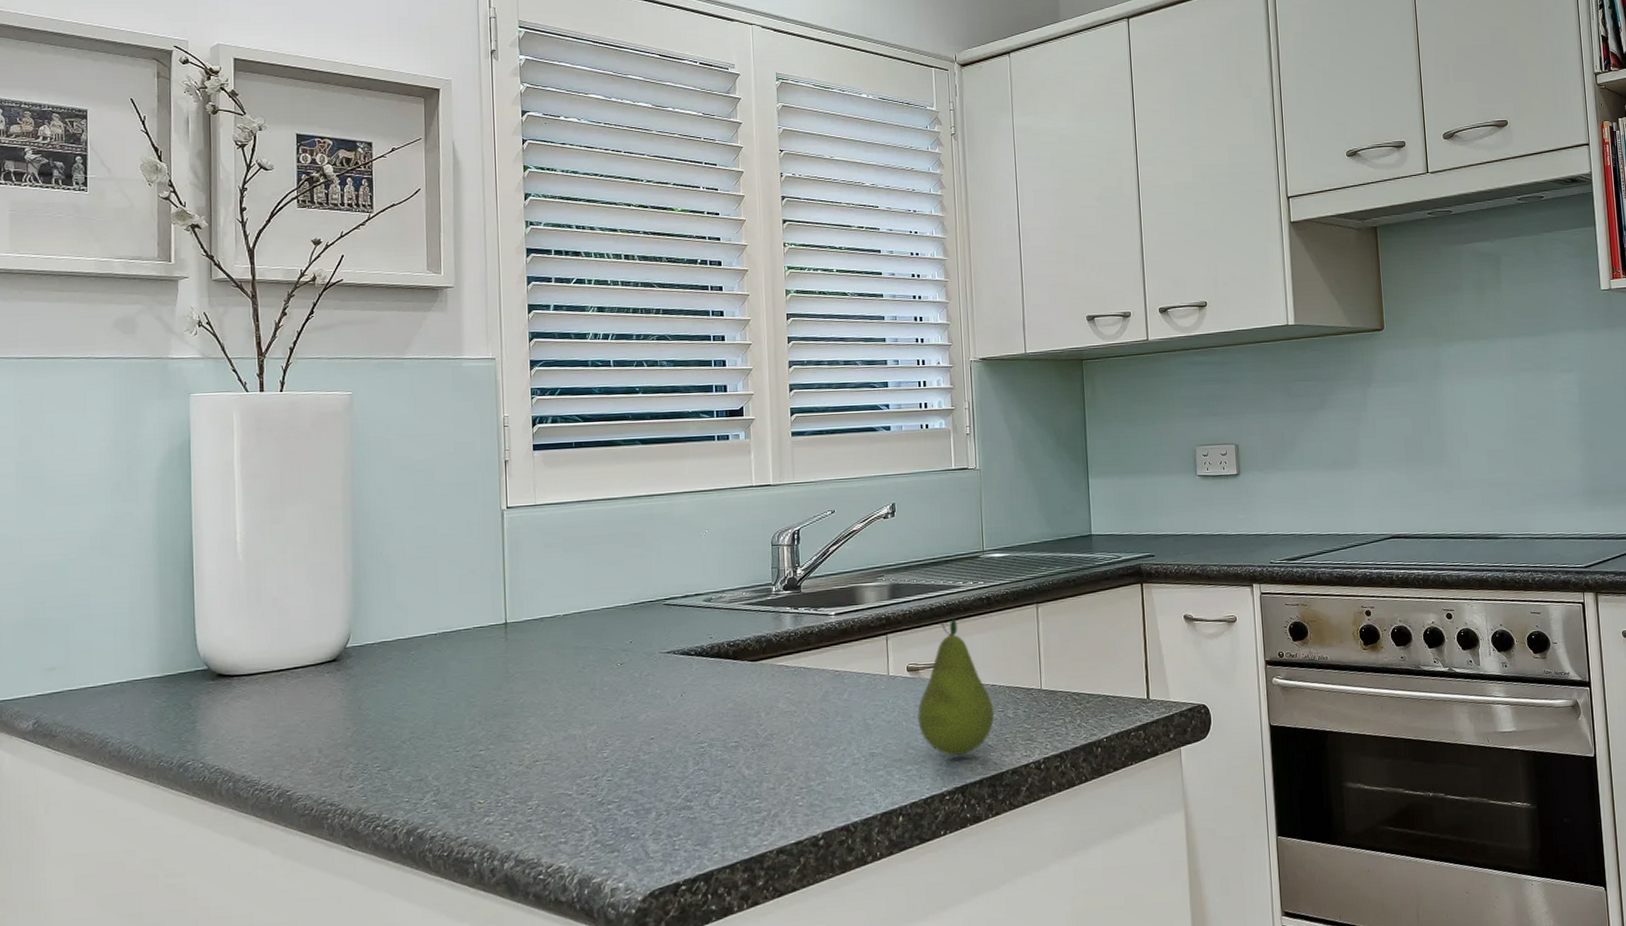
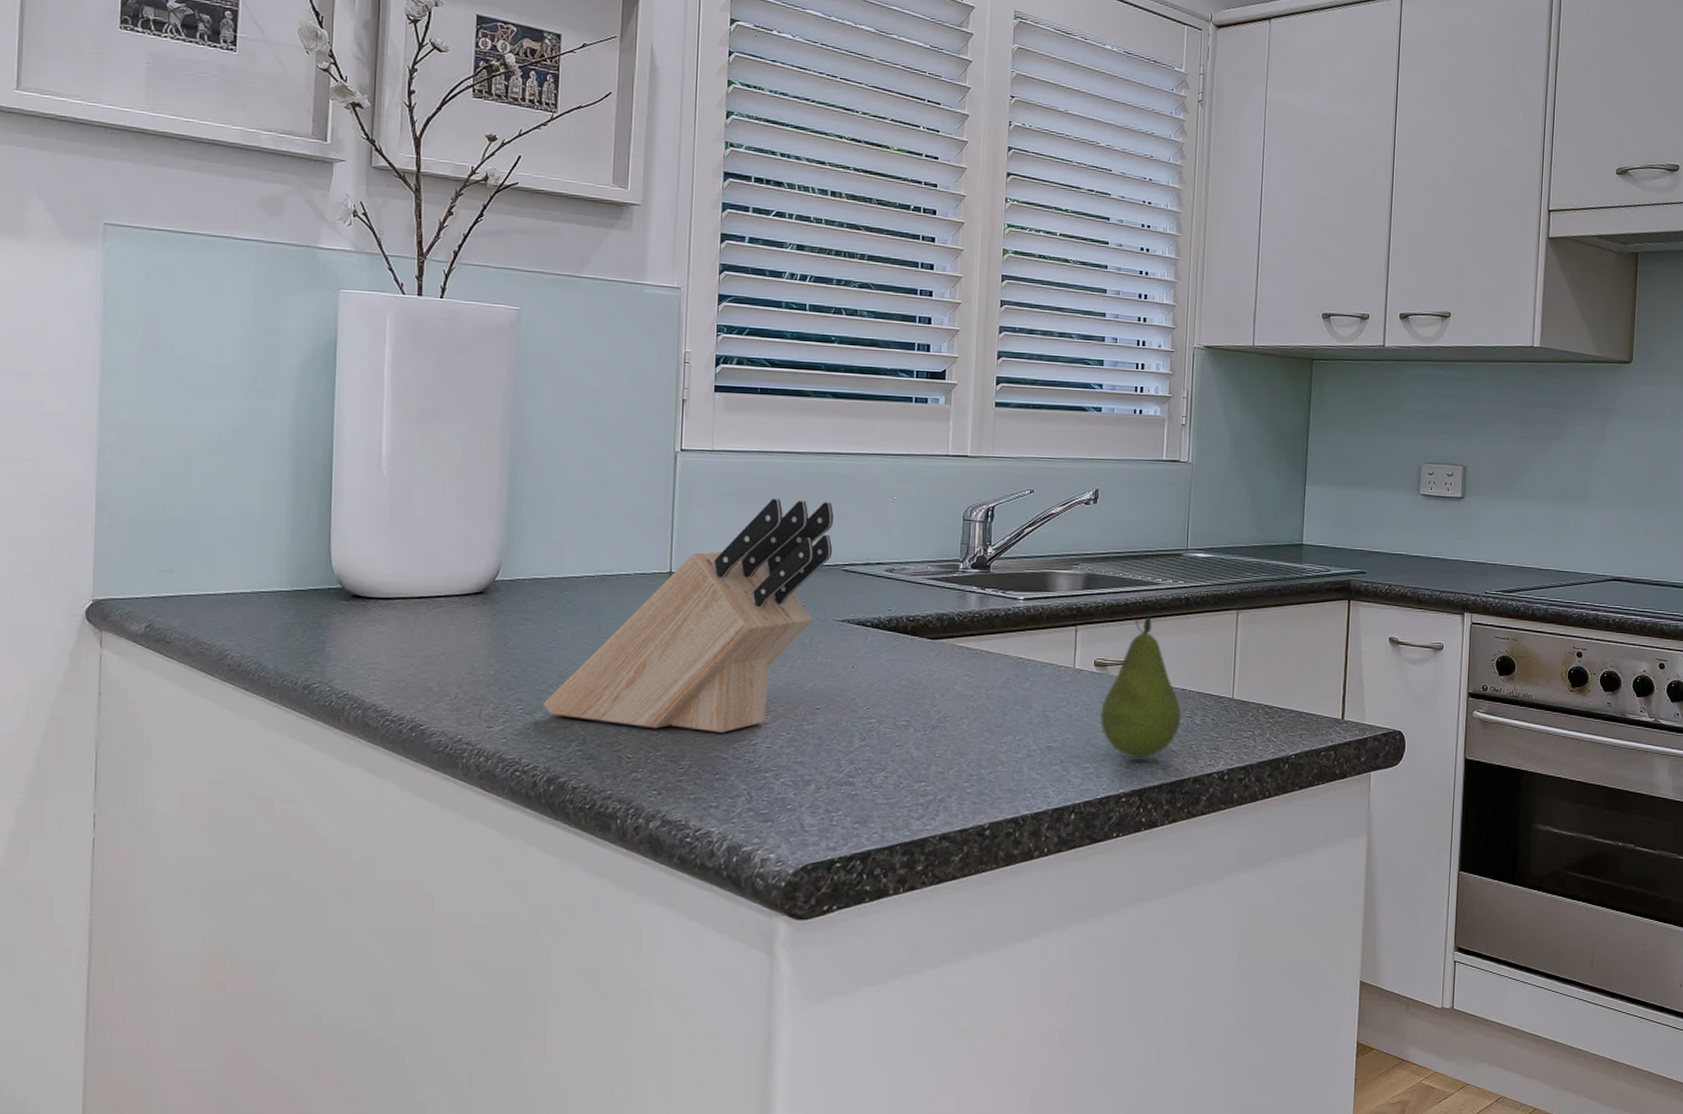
knife block: none [399,542,654,773] -> present [544,498,834,733]

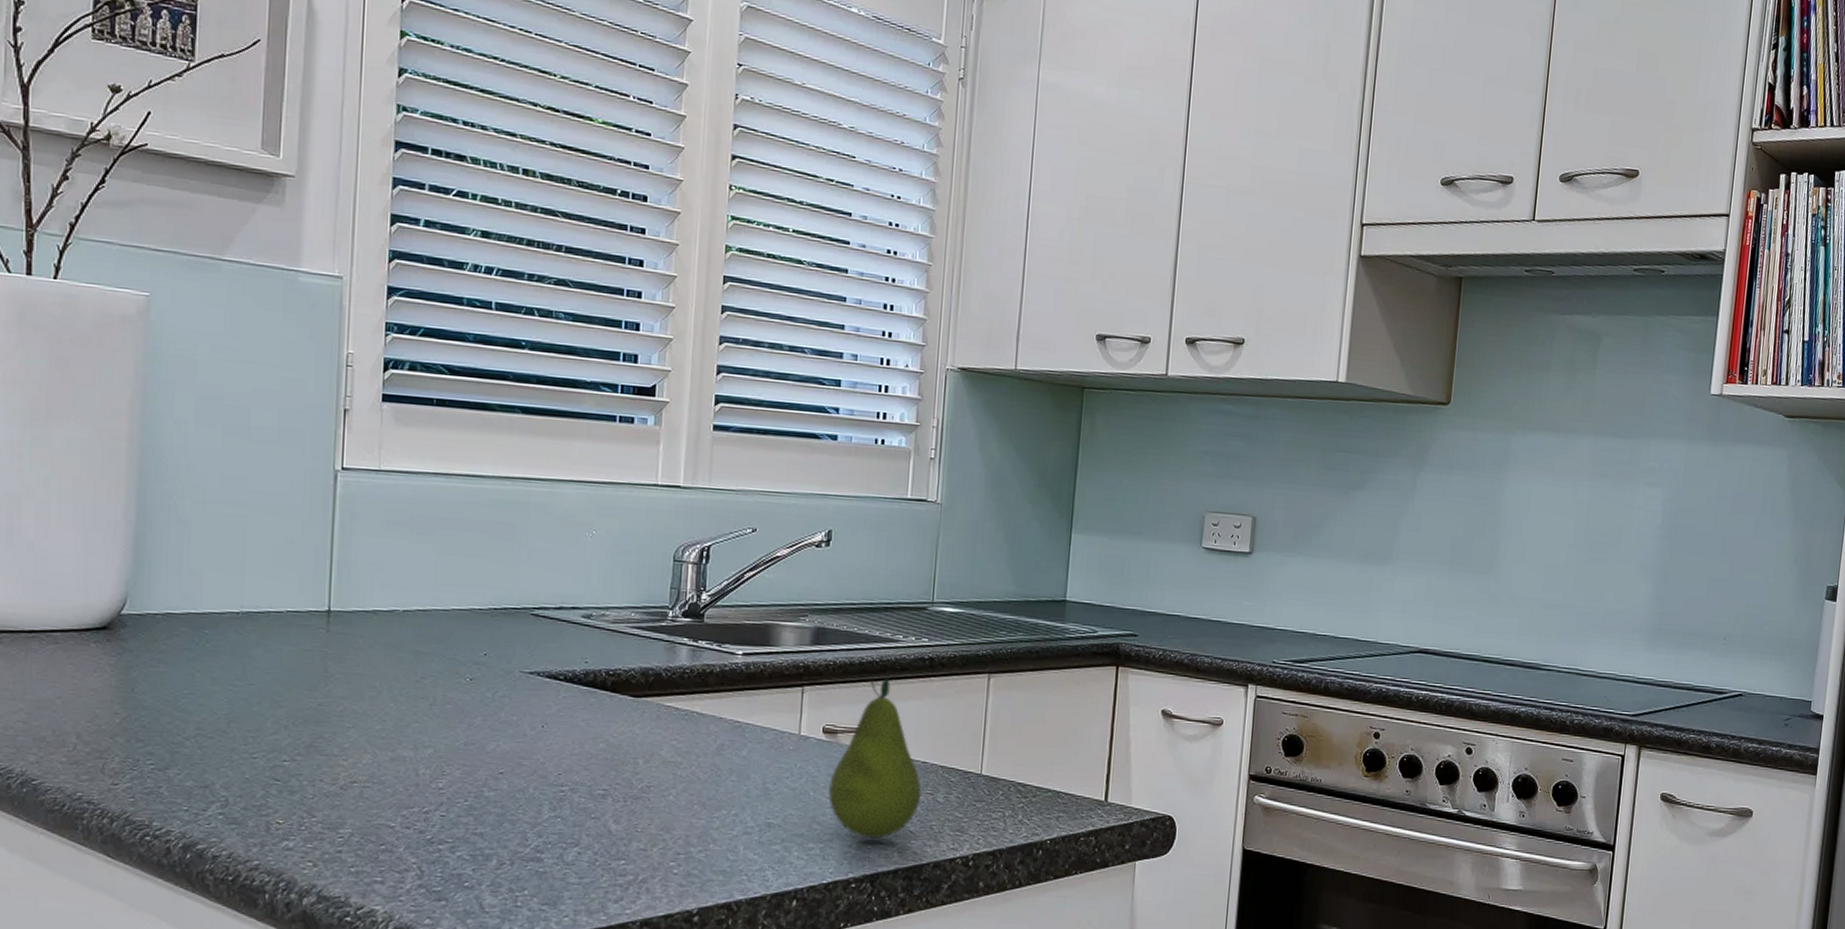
knife block: present [544,498,834,733] -> none [179,529,523,798]

